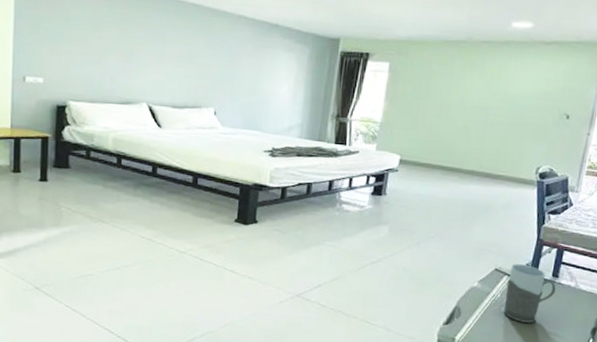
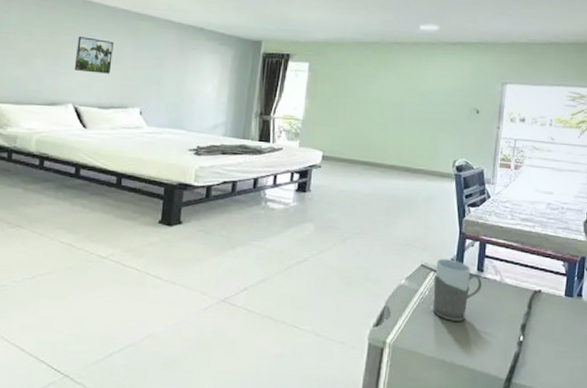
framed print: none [146,33,186,73] -> present [74,36,114,74]

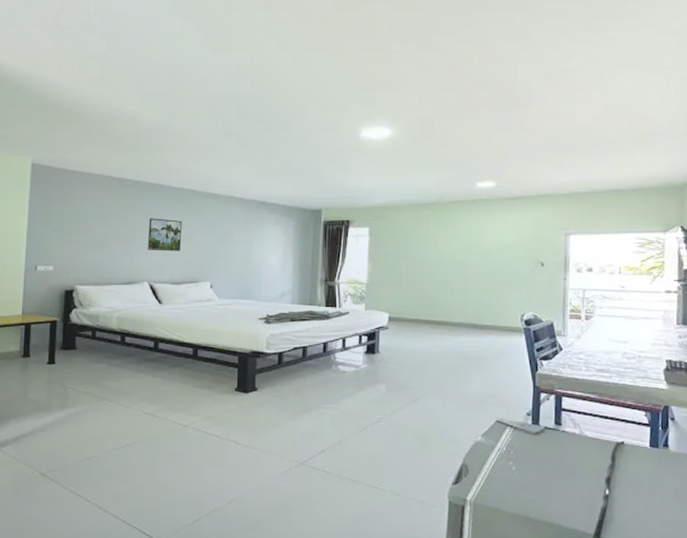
mug: present [432,259,482,321] -> none [510,414,561,476]

